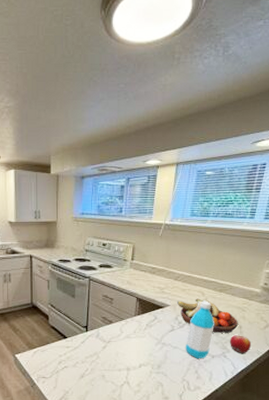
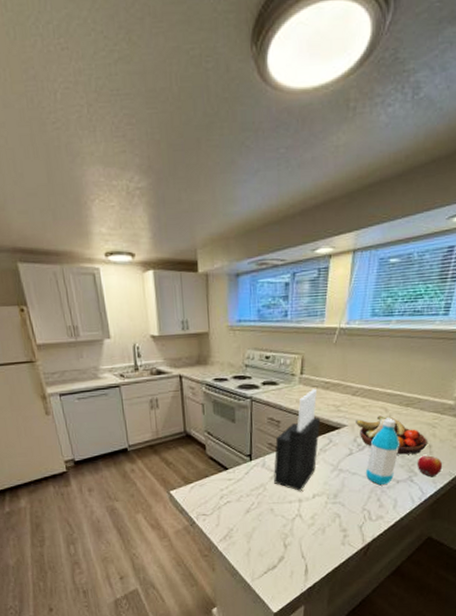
knife block: none [106,272,148,362] -> present [274,388,321,492]

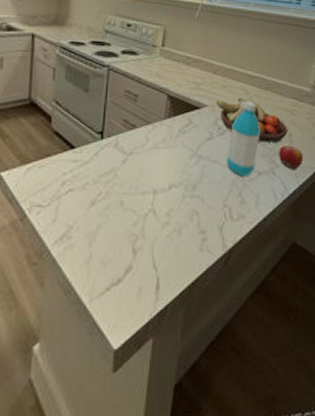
knife block: present [274,388,321,492] -> none [127,62,181,181]

